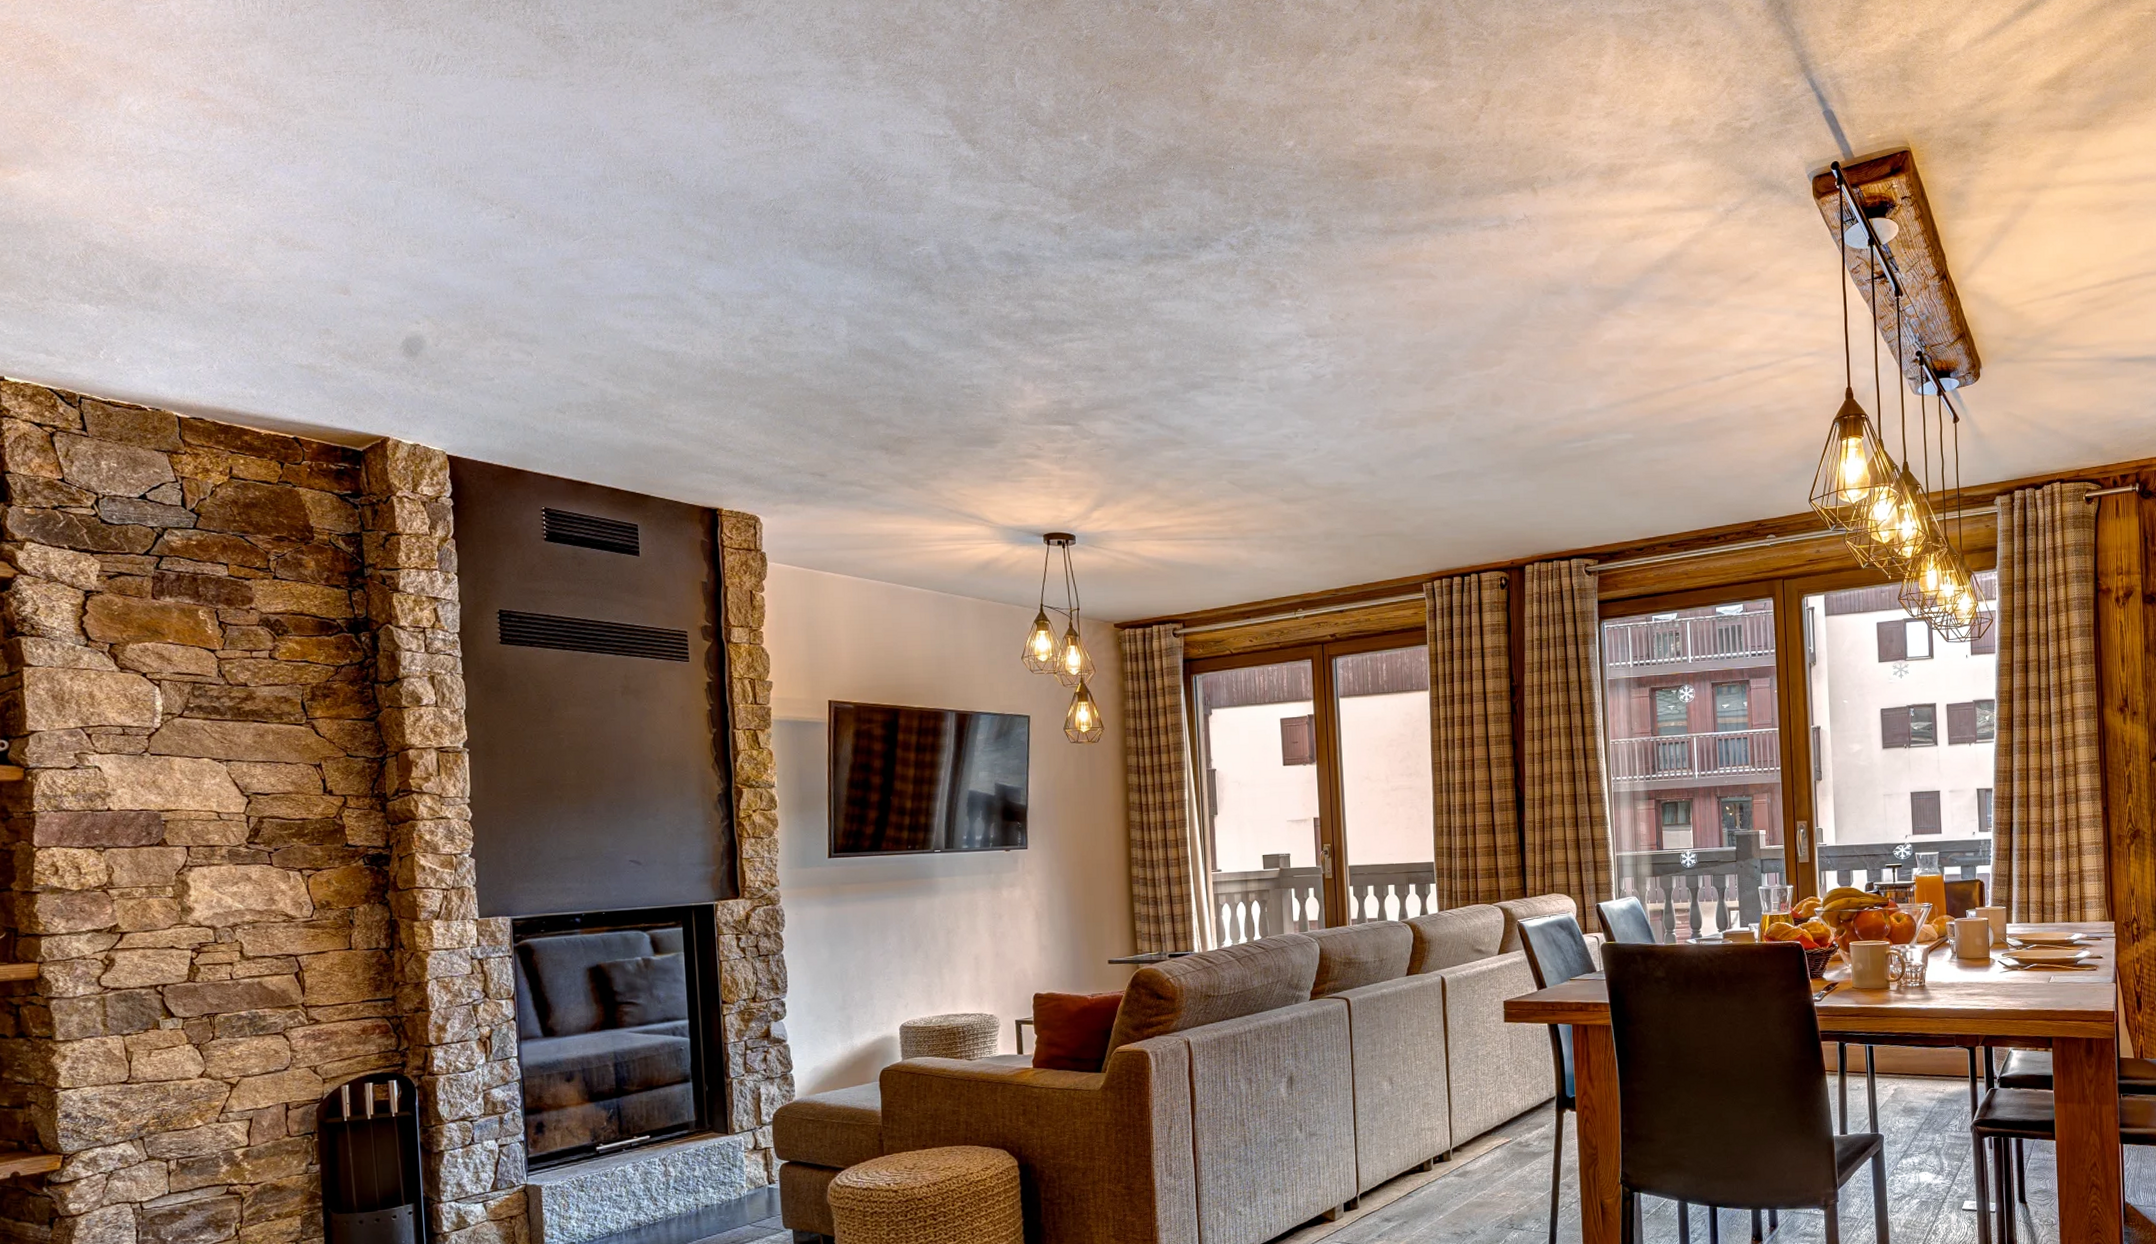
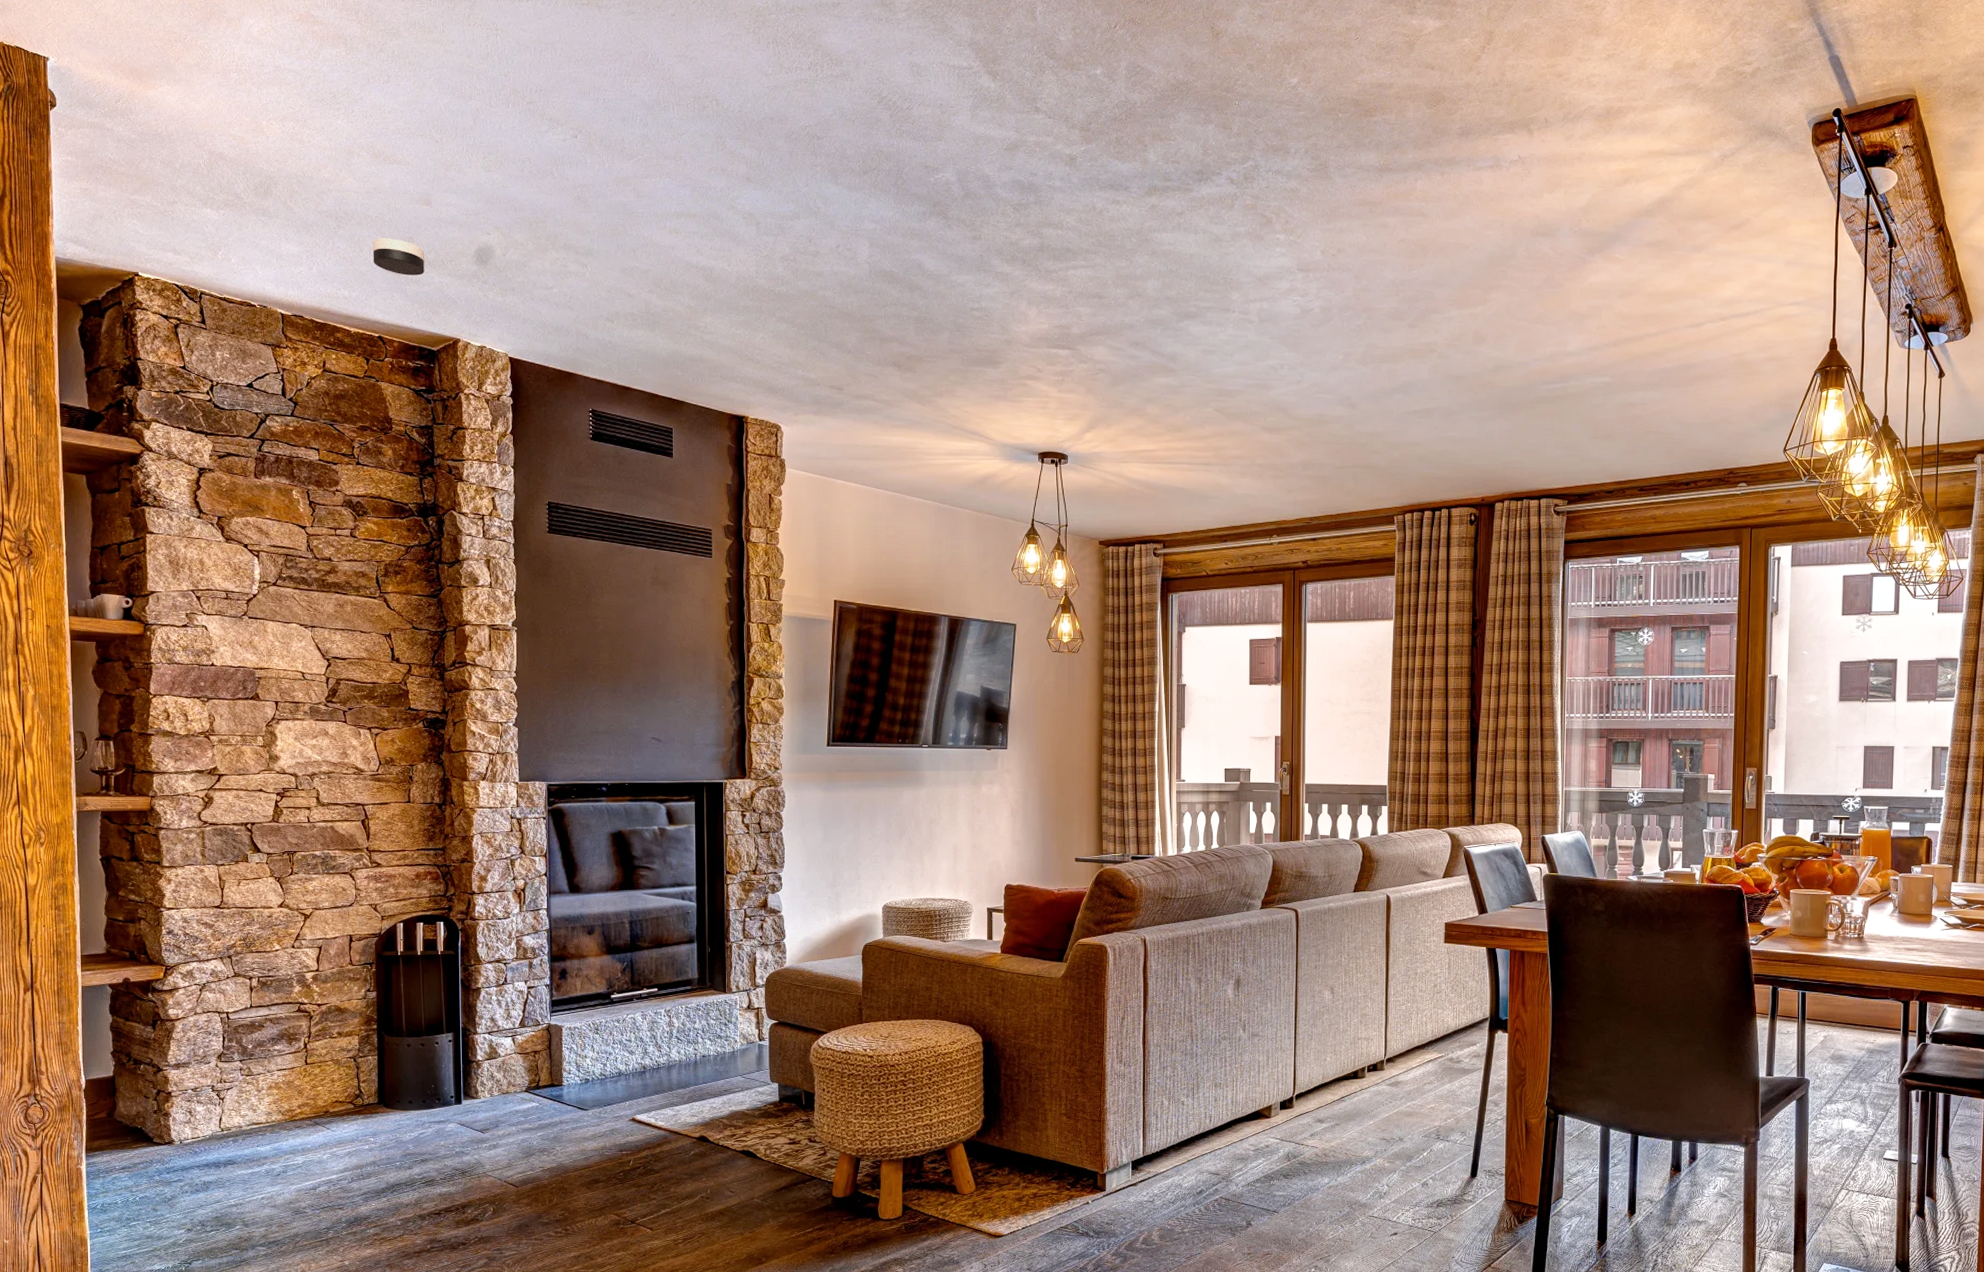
smoke detector: none [282,330,345,371] -> present [372,238,425,276]

